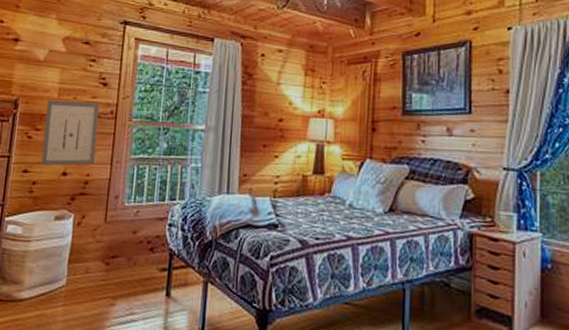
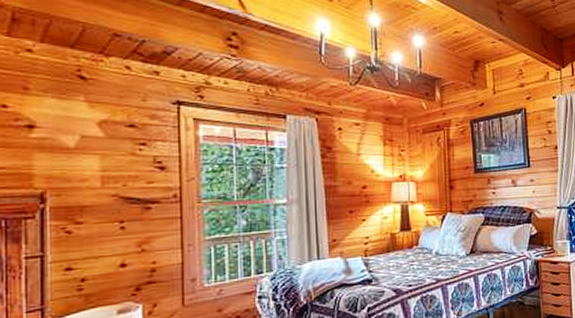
wall art: present [41,99,100,166] -> none [88,188,161,260]

